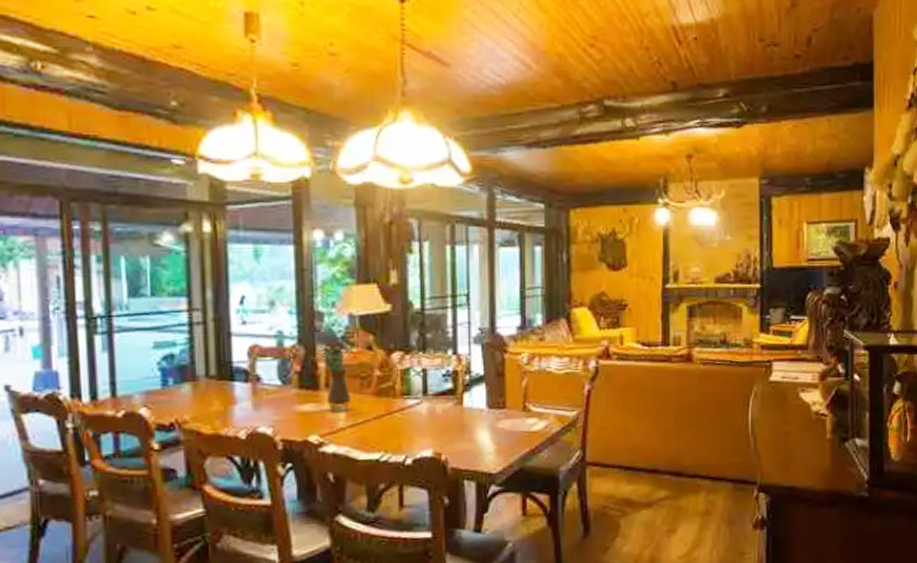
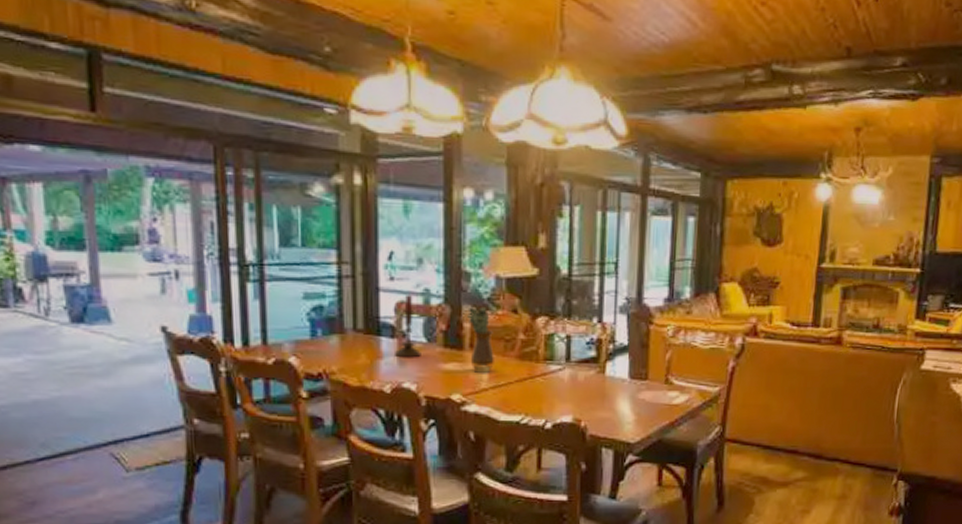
candle: none [249,337,276,402] -> present [395,293,421,358]

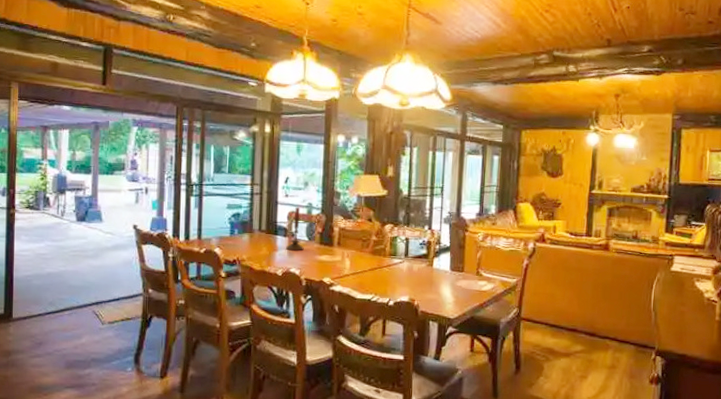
vase: present [466,303,494,374] -> none [336,213,354,264]

